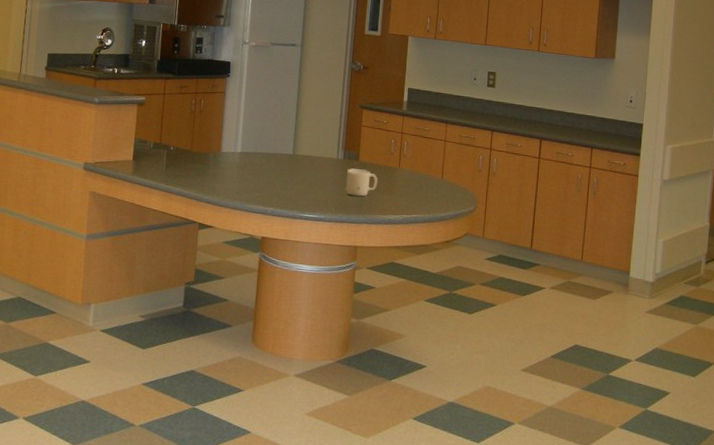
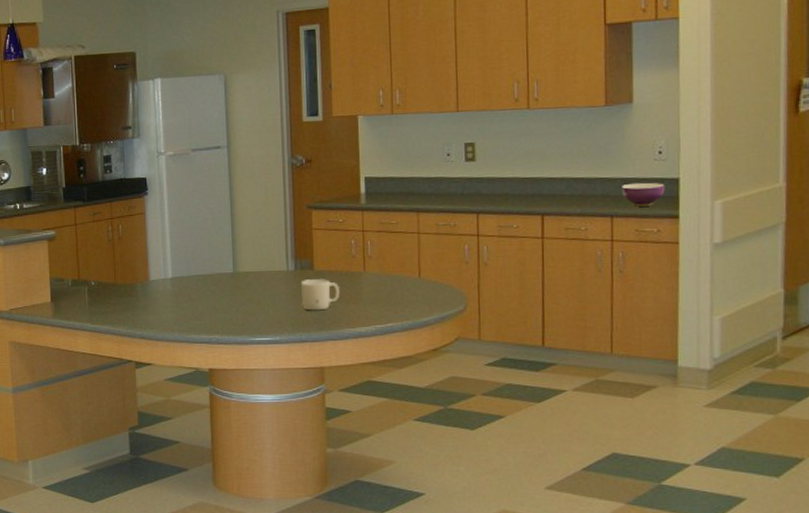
bowl: none [601,123,632,143] -> present [622,182,665,207]

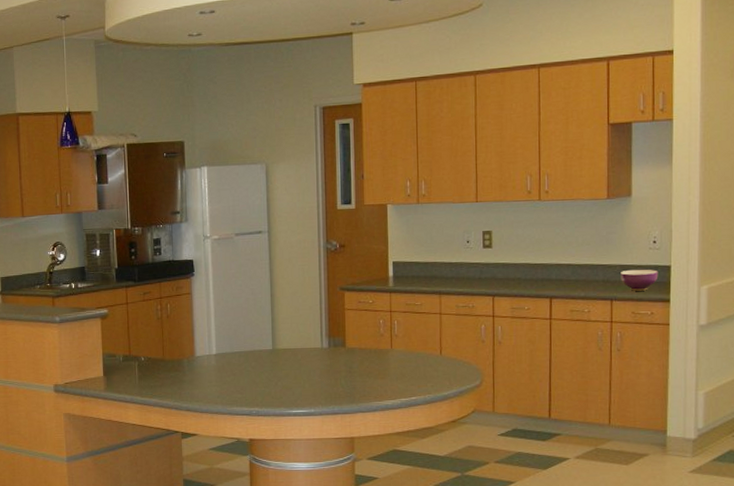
mug: present [300,279,339,311] -> none [333,356,369,385]

